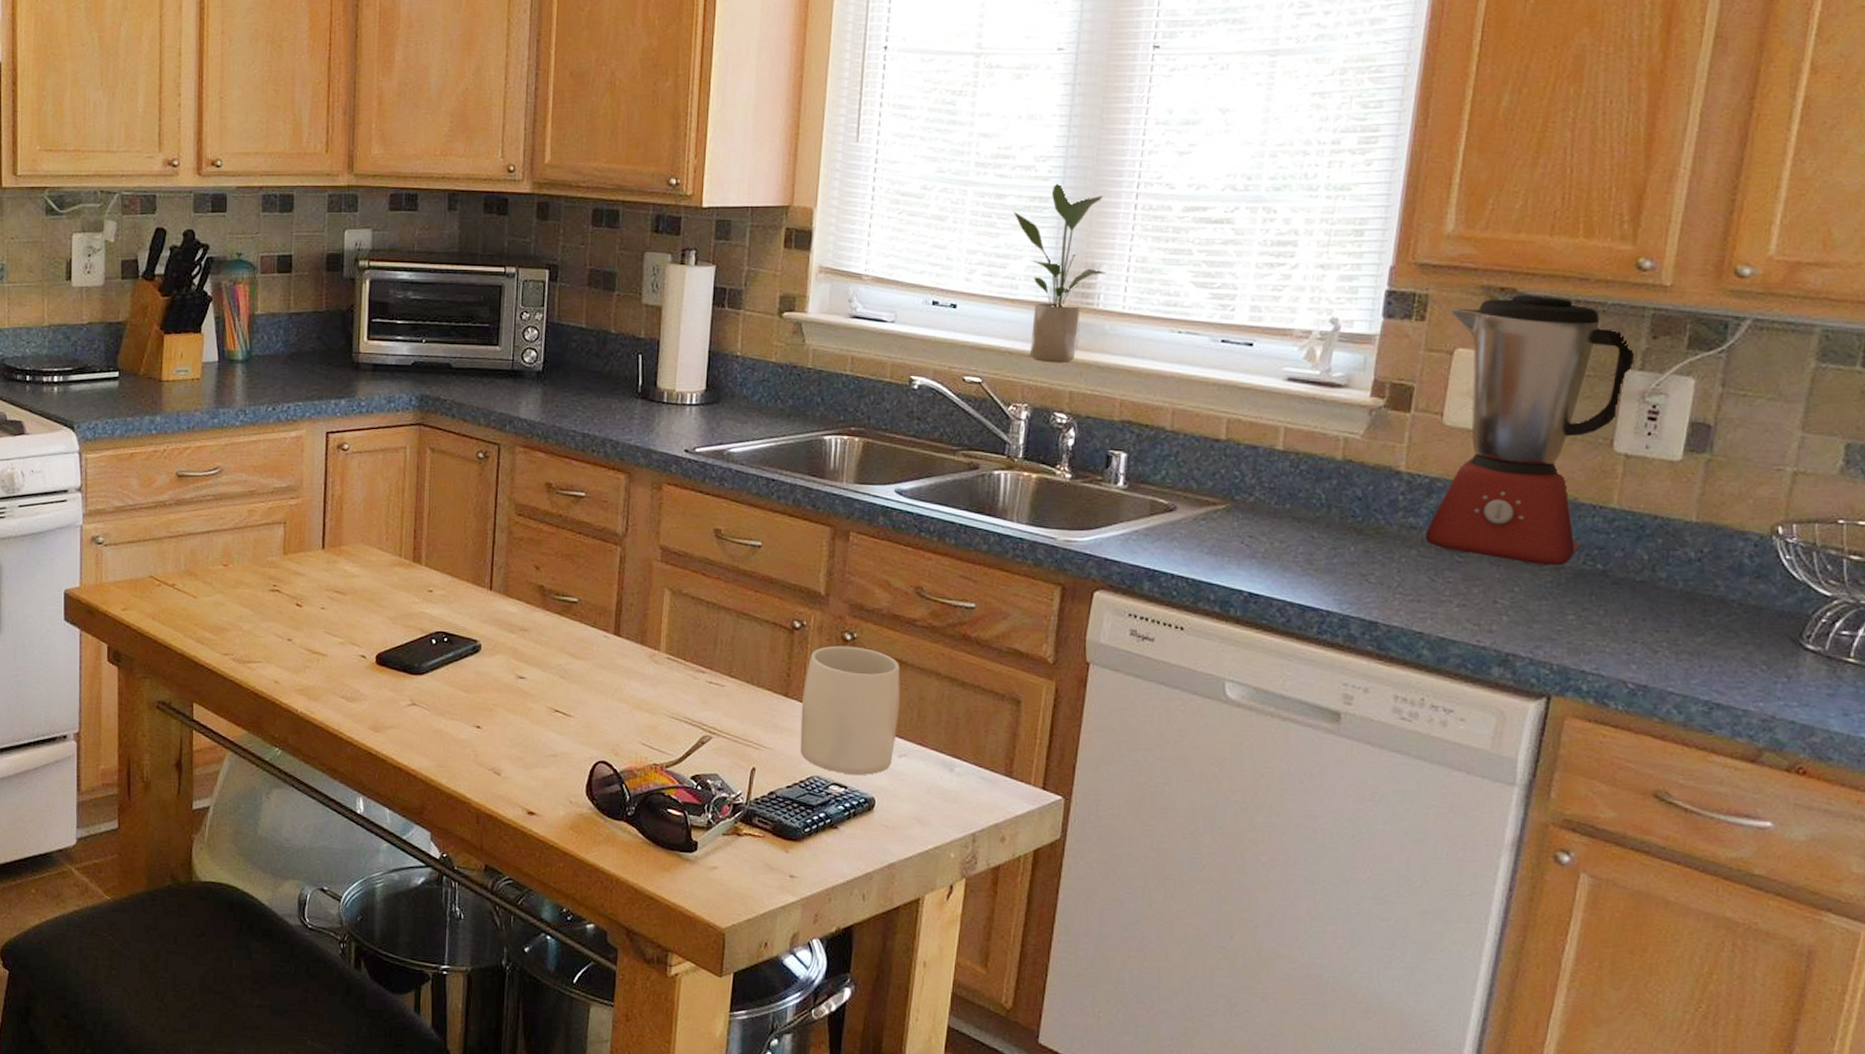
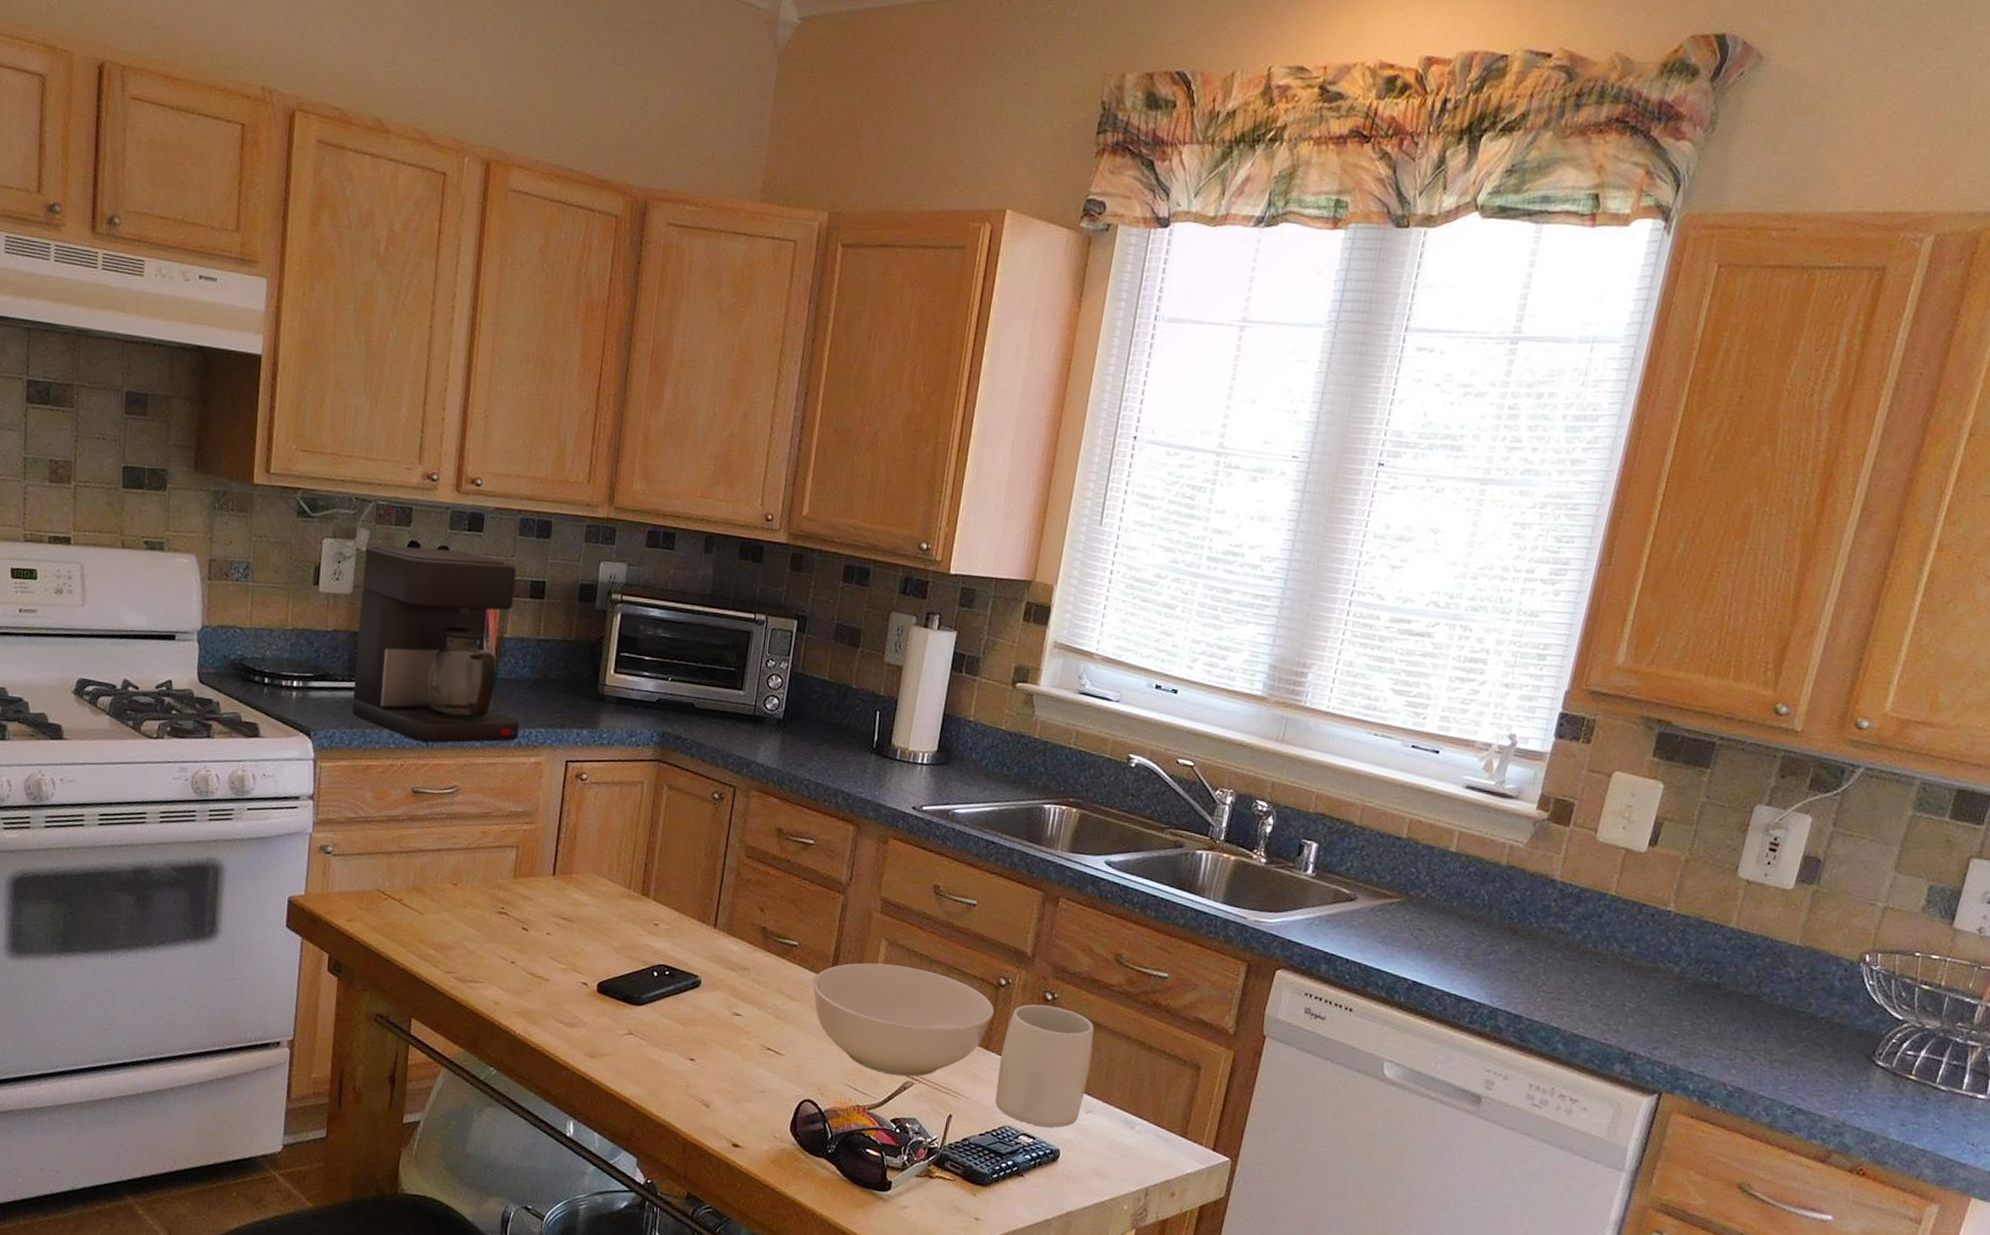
coffee maker: none [112,232,277,426] -> present [352,544,520,743]
bowl: none [596,614,791,731] -> present [812,962,995,1077]
potted plant: present [1013,184,1107,364] -> none [1237,585,1320,755]
blender: present [1425,295,1637,568] -> none [1570,727,1767,977]

